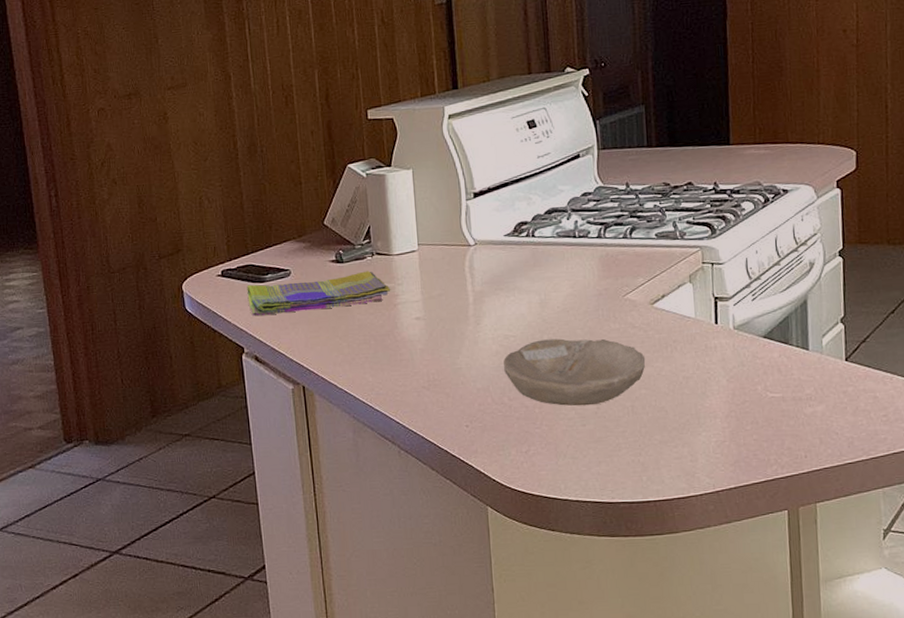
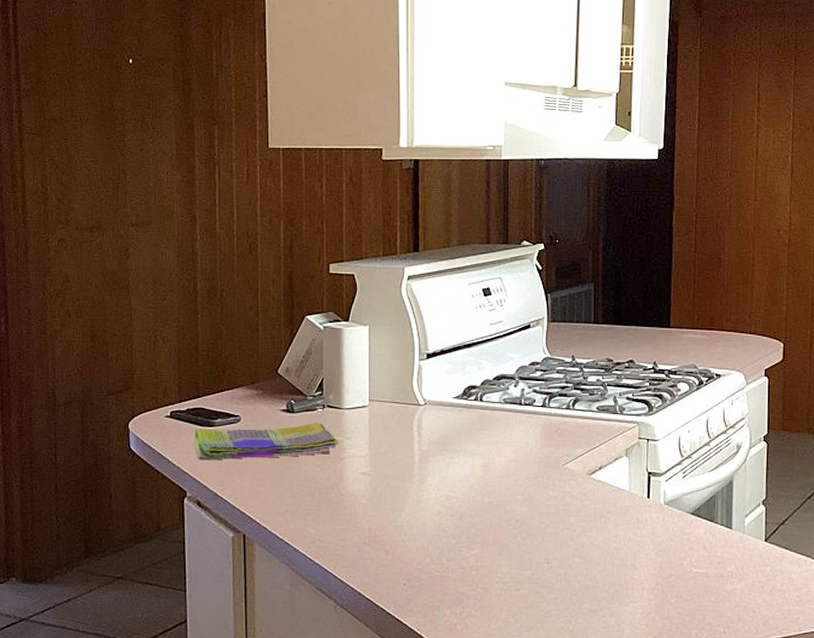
bowl: present [504,338,646,406] -> none [445,503,580,571]

